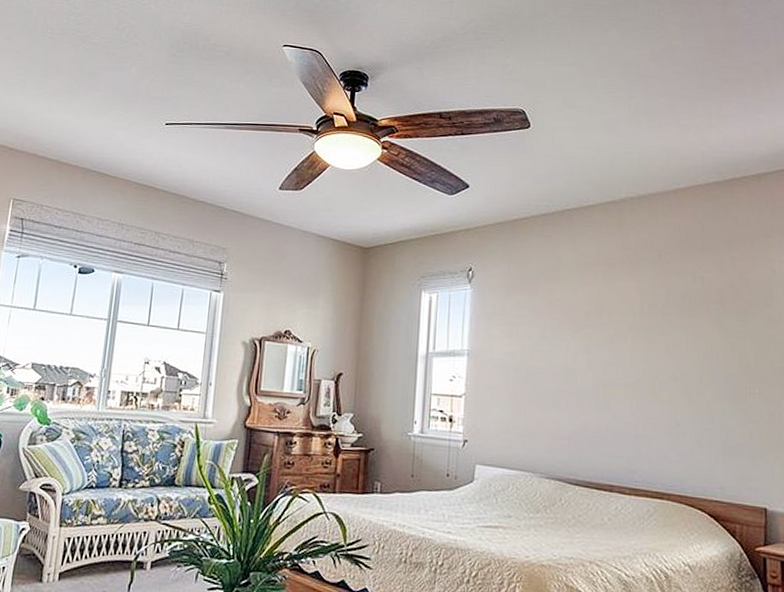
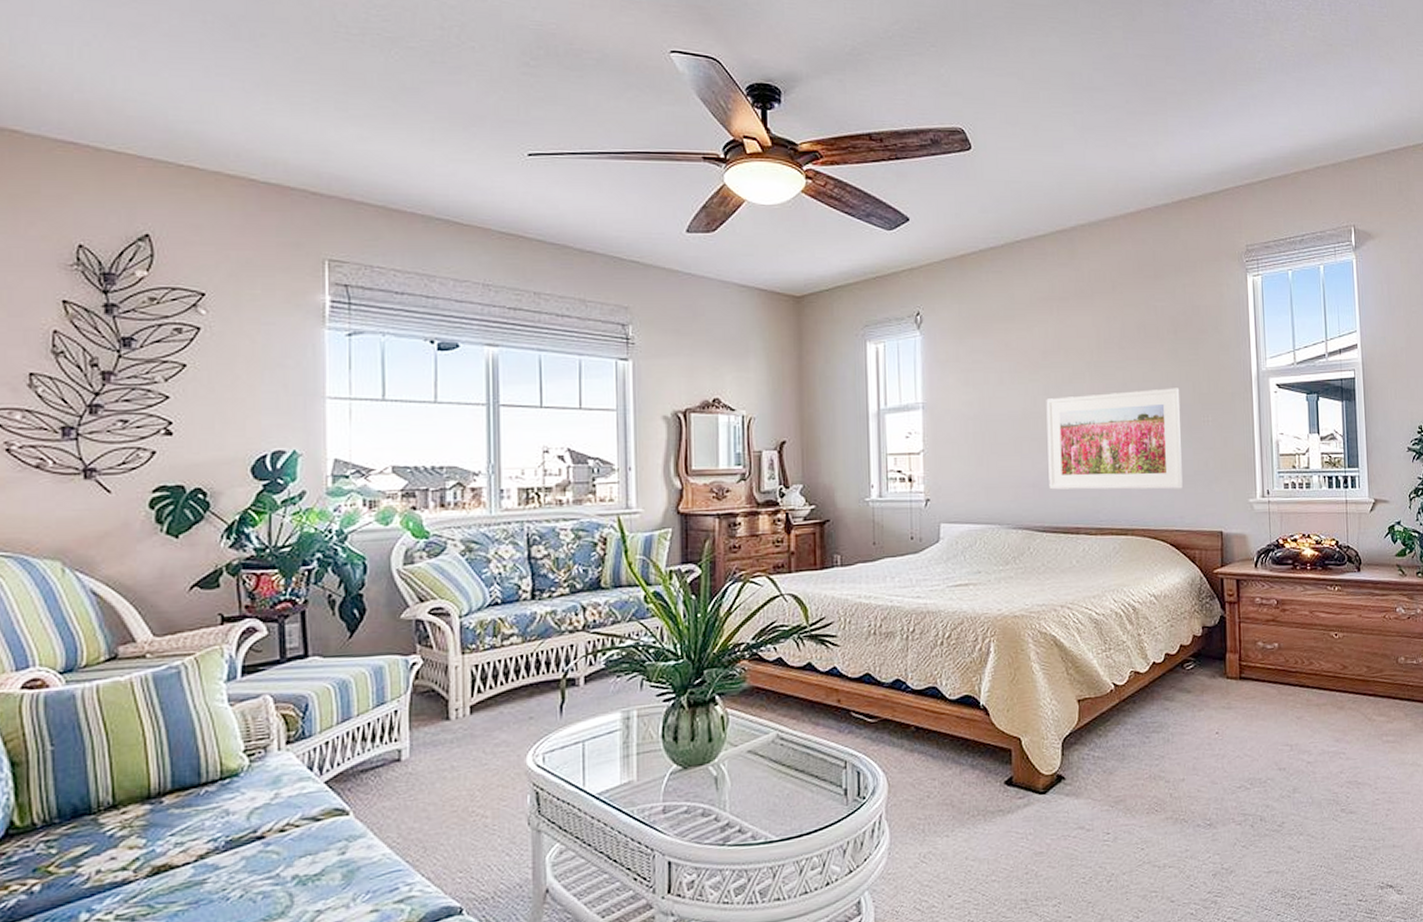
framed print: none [585,356,725,459] -> present [1046,388,1183,490]

